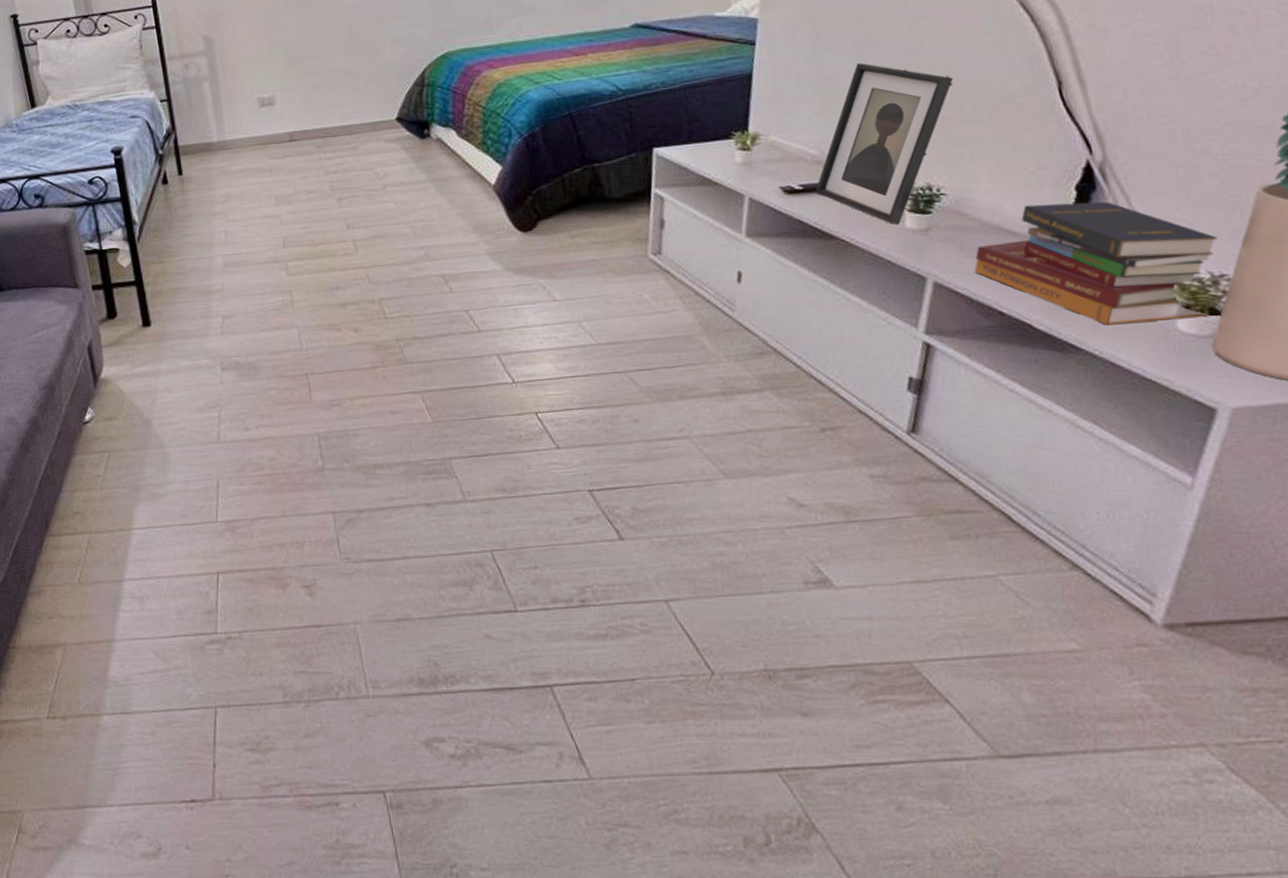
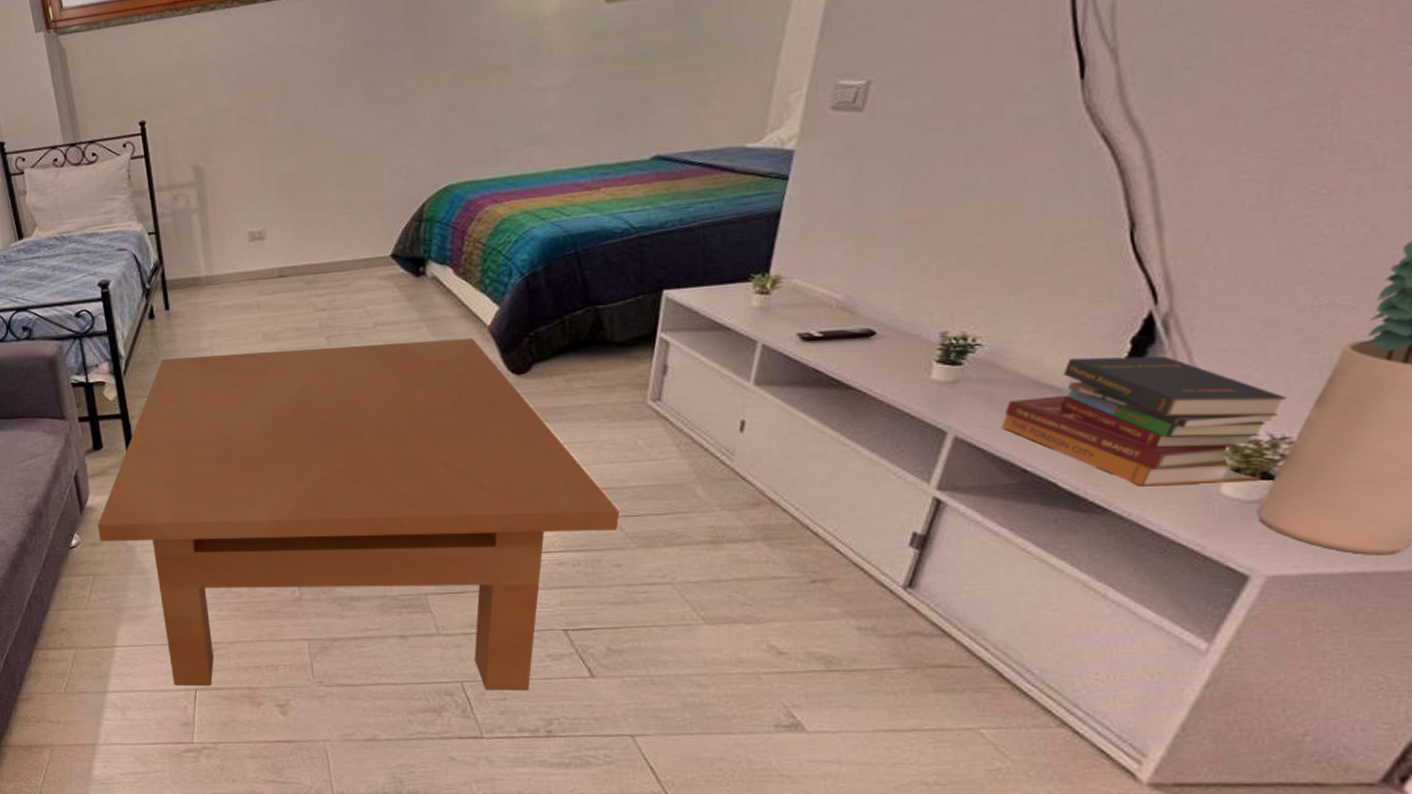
table: none [112,197,633,569] -> present [97,337,620,691]
picture frame: present [814,62,953,225] -> none [835,200,1009,377]

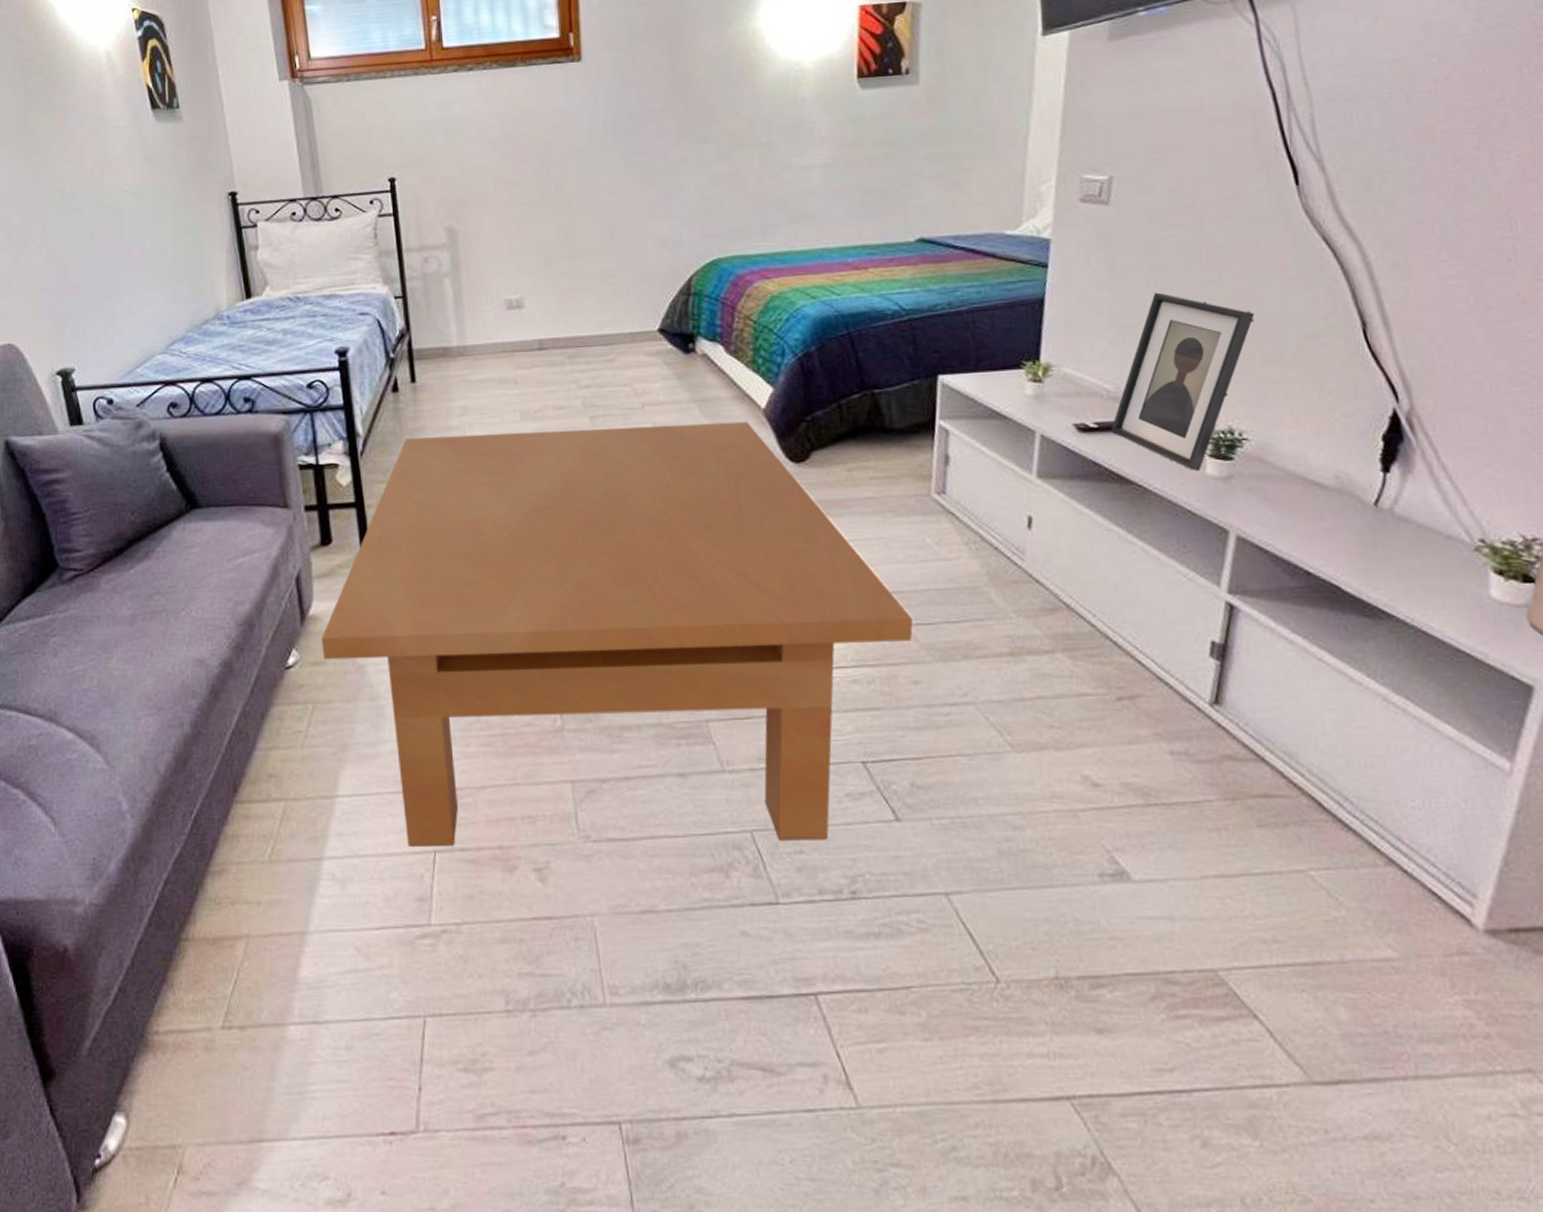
picture frame: none [835,200,1009,377] -> present [1110,292,1255,472]
books: present [1002,356,1288,487] -> none [1279,454,1530,590]

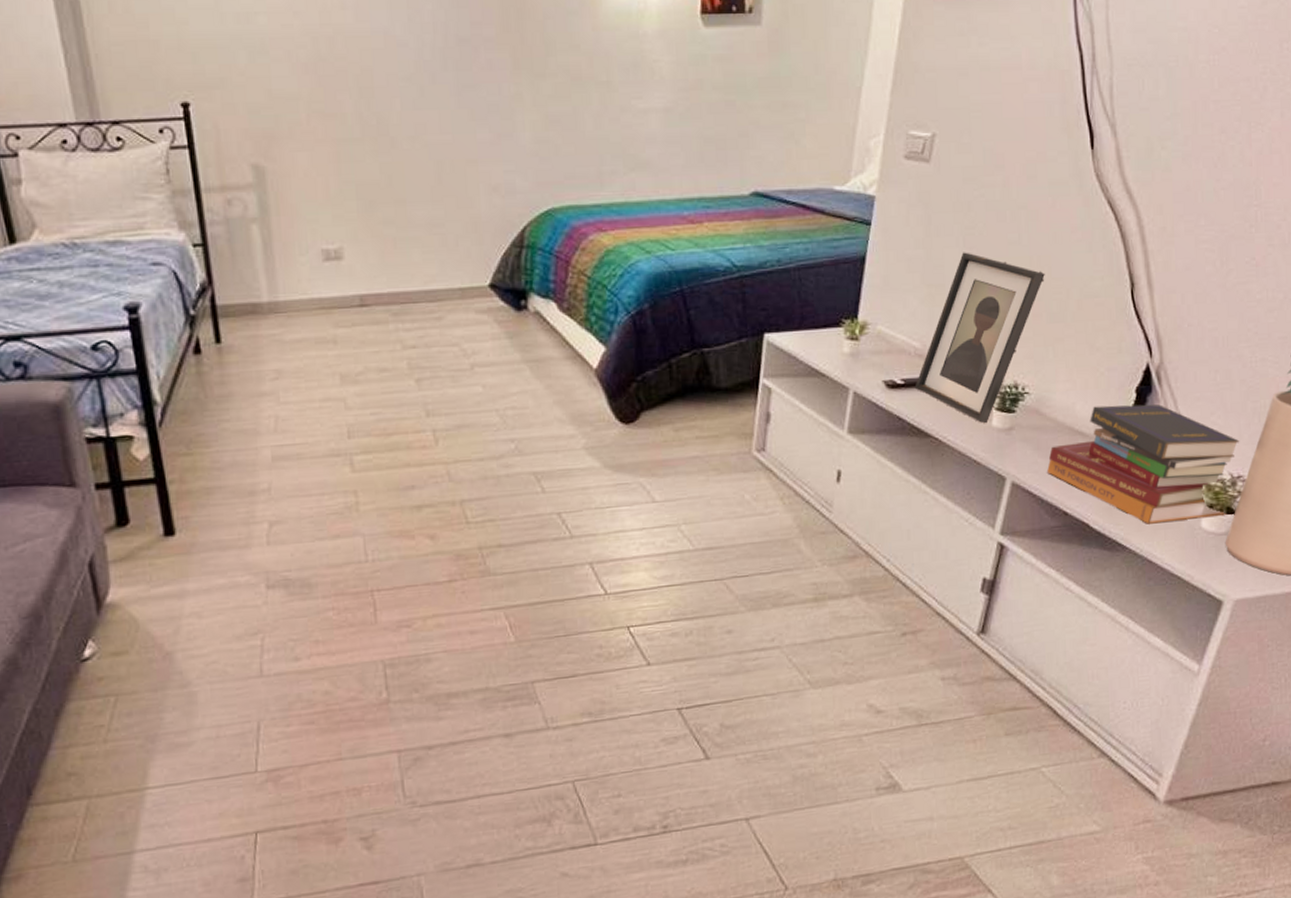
table: present [321,421,914,846] -> none [121,382,730,830]
books: none [1279,454,1530,590] -> present [1047,404,1240,524]

